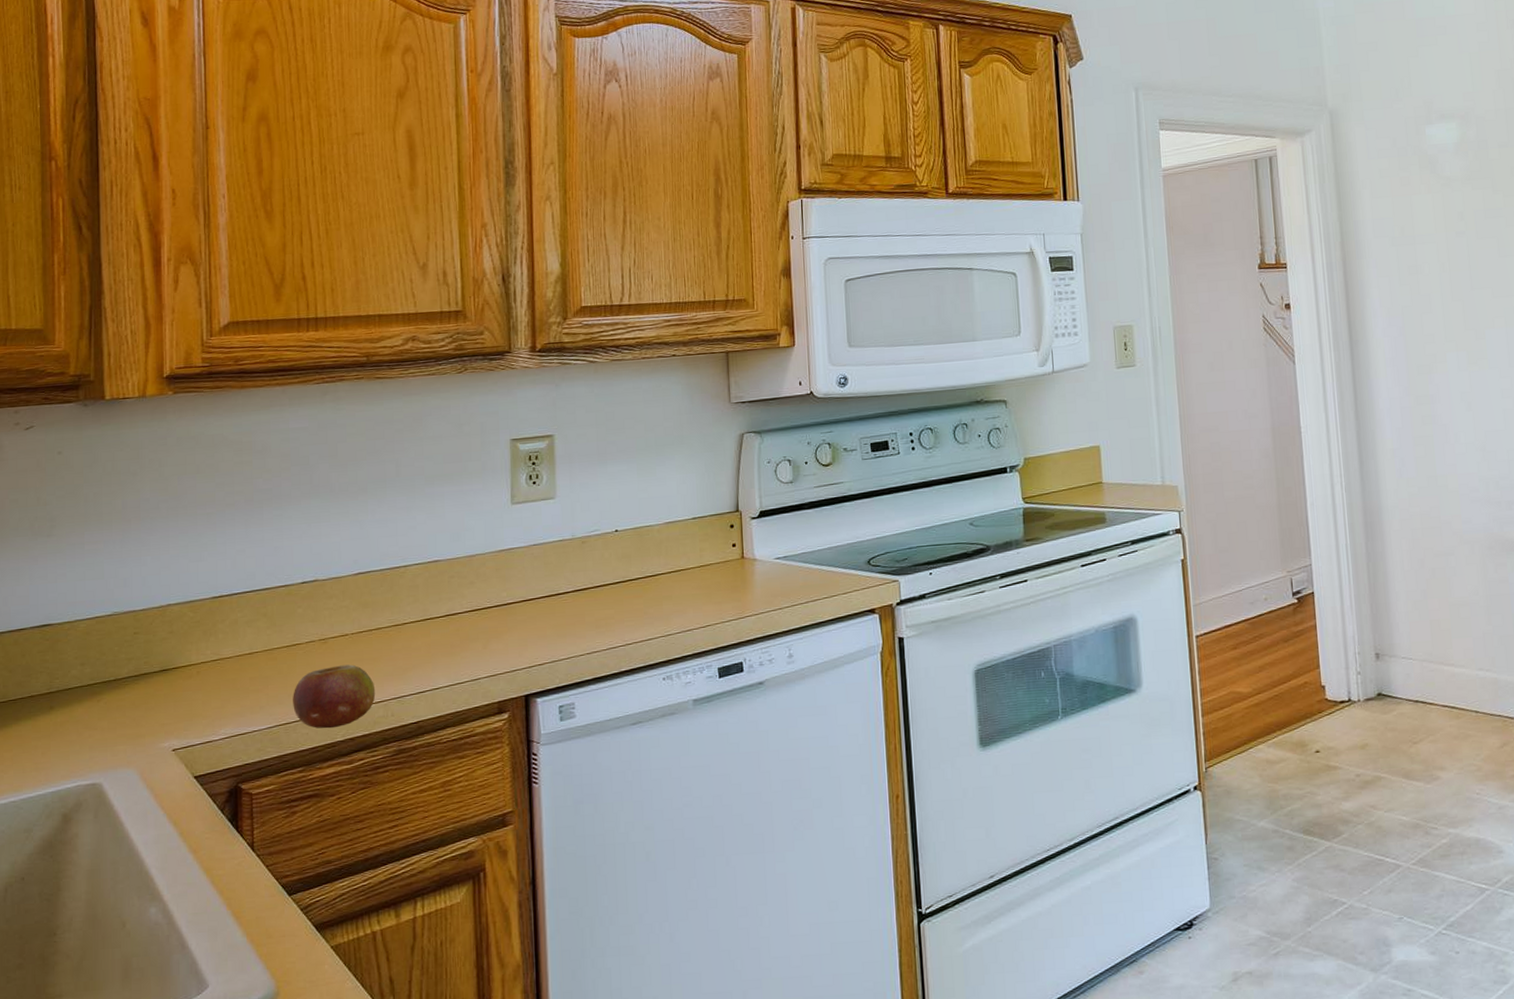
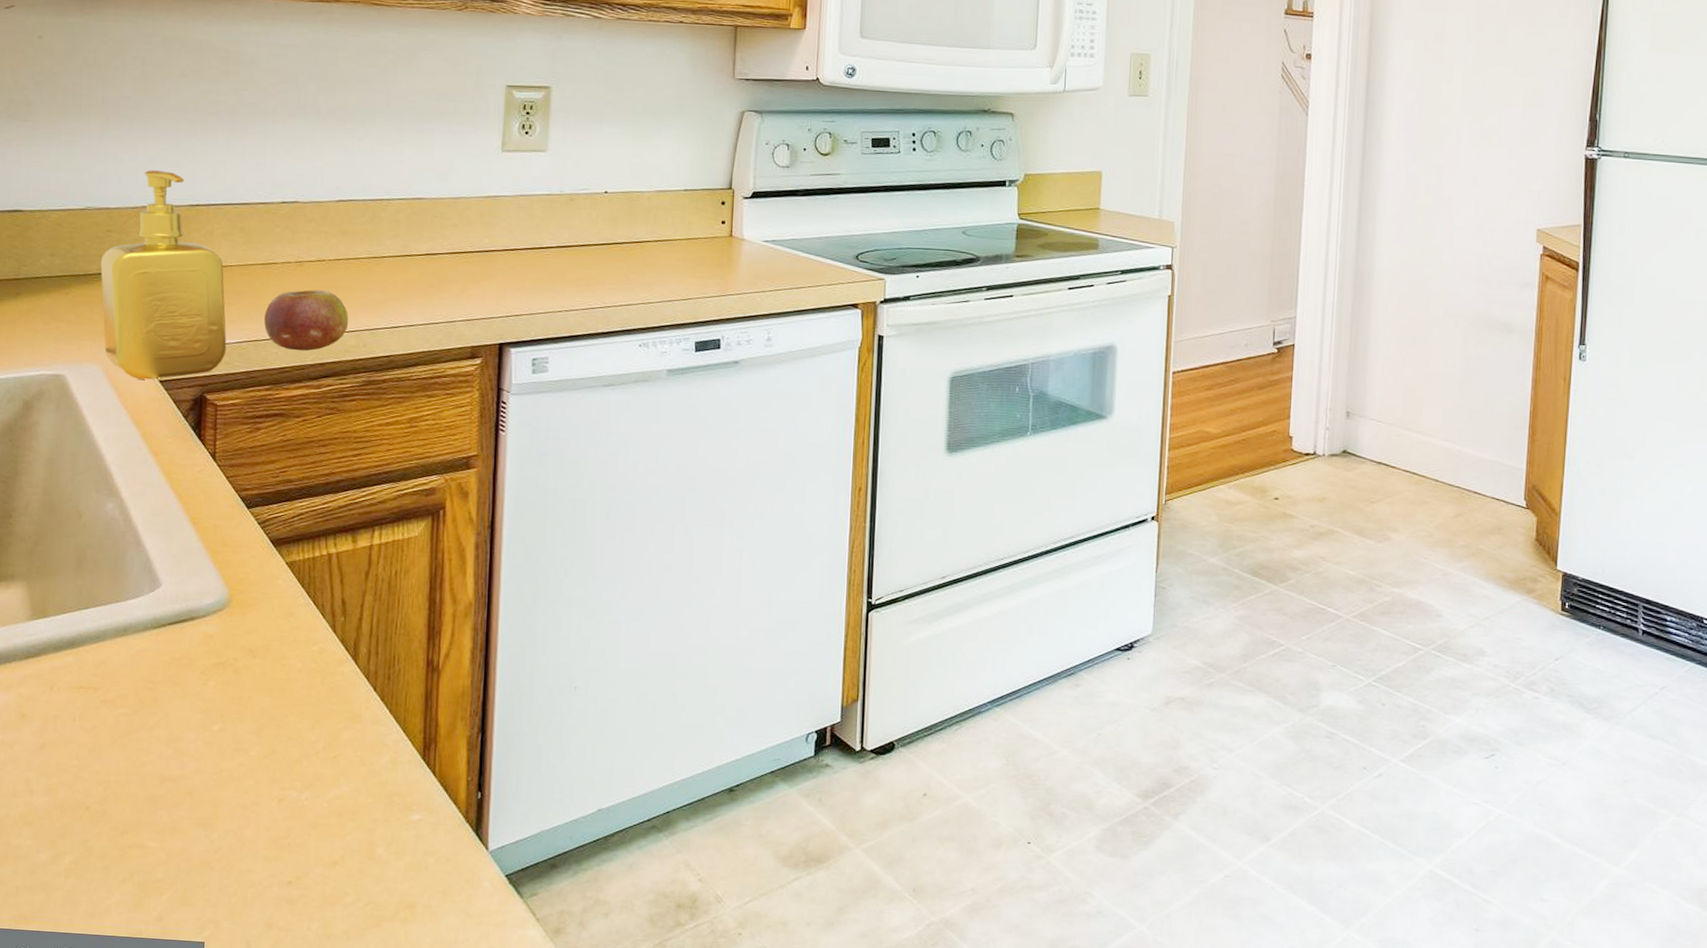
soap dispenser: none [130,567,258,778] -> present [100,170,227,380]

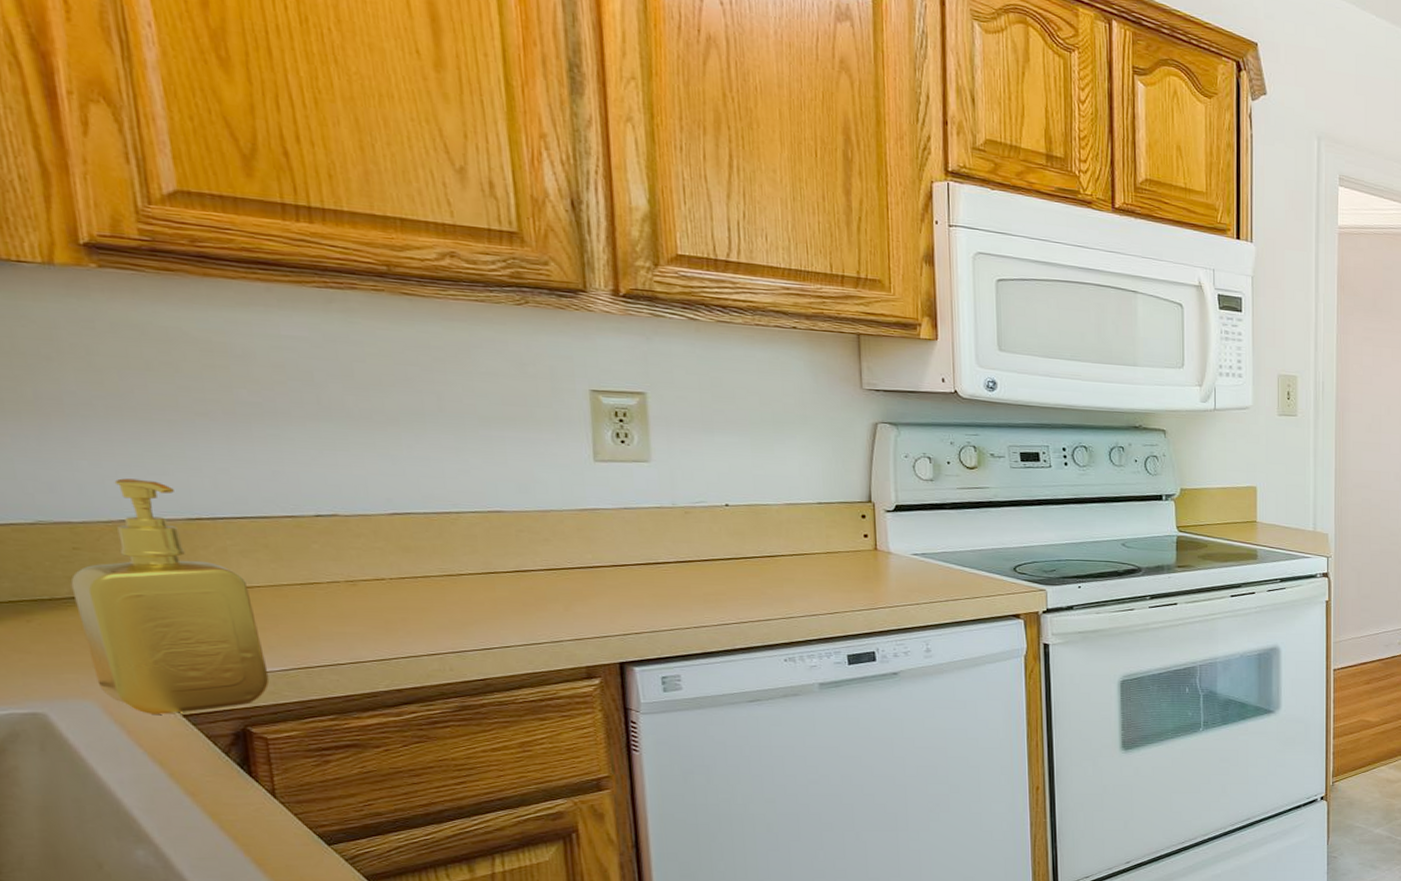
fruit: present [264,289,349,352] -> none [314,611,428,678]

